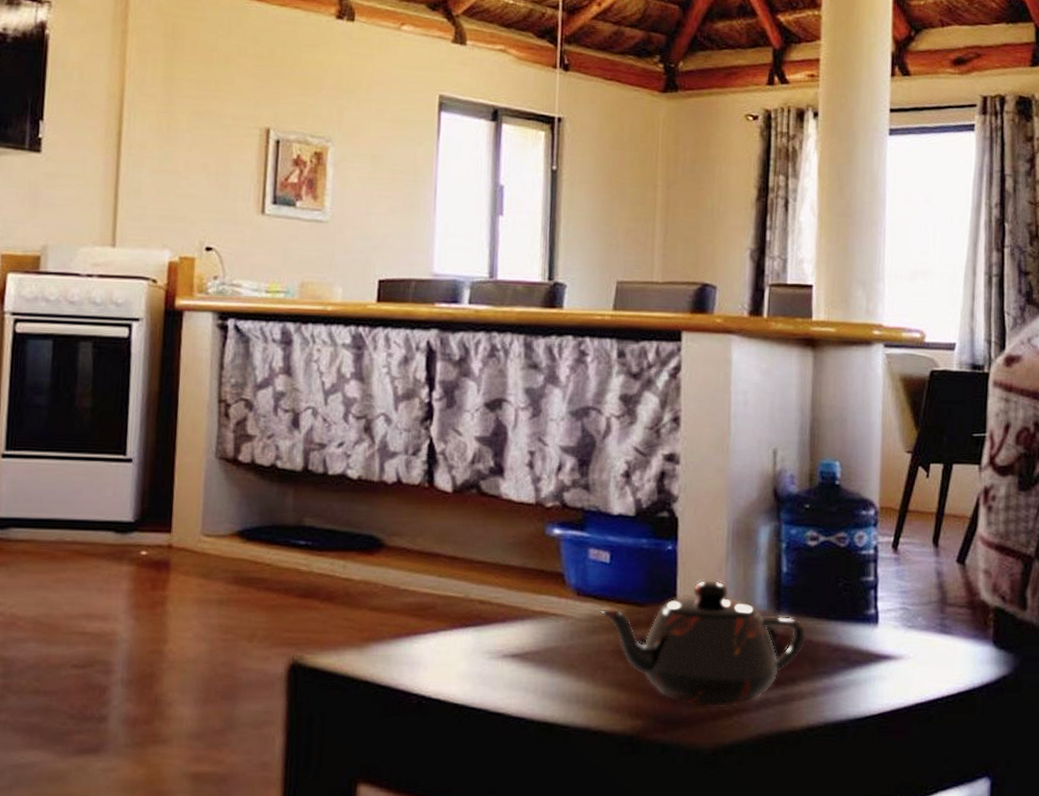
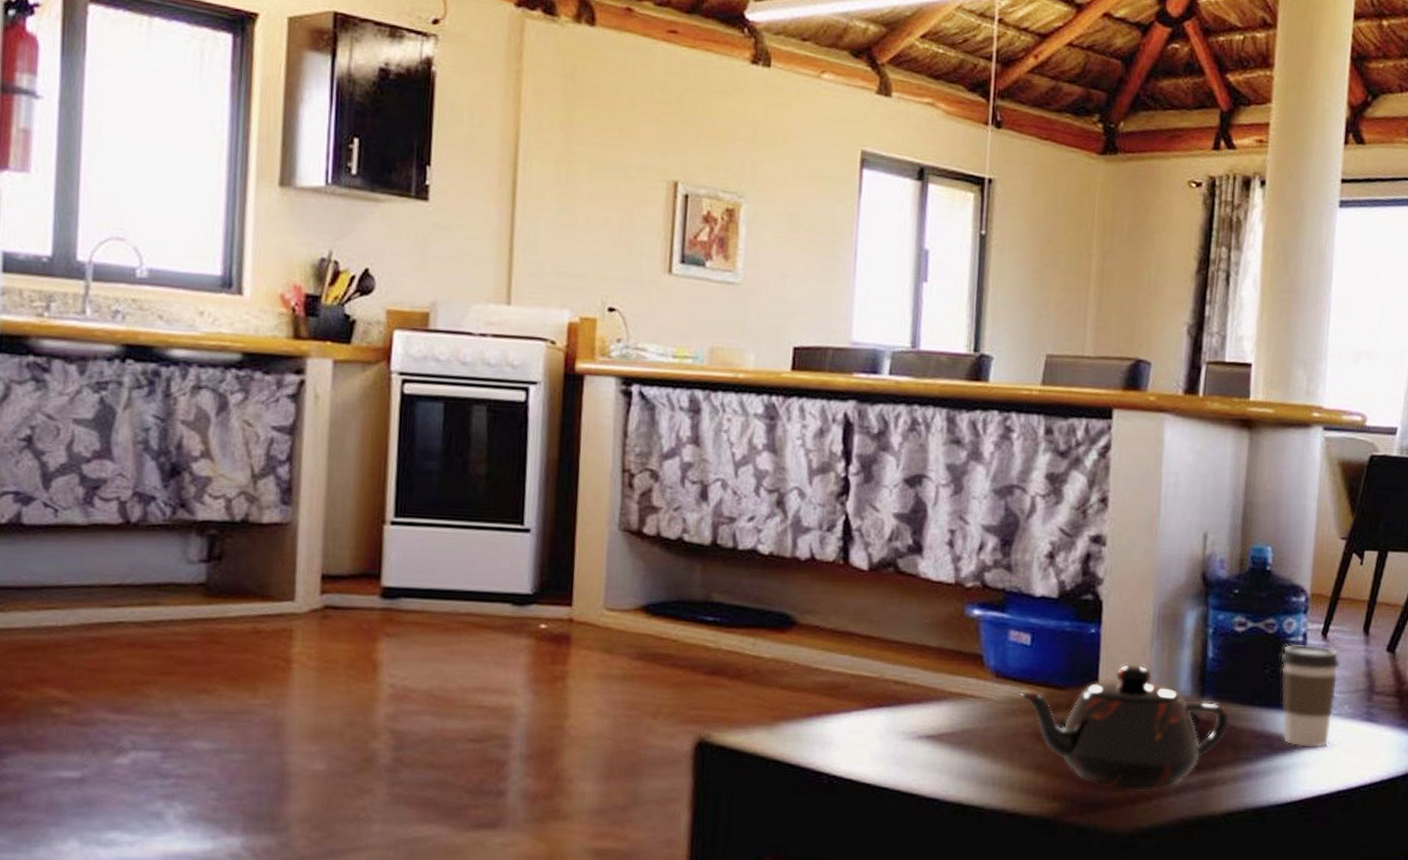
coffee cup: none [854,557,912,661] -> present [1280,644,1341,749]

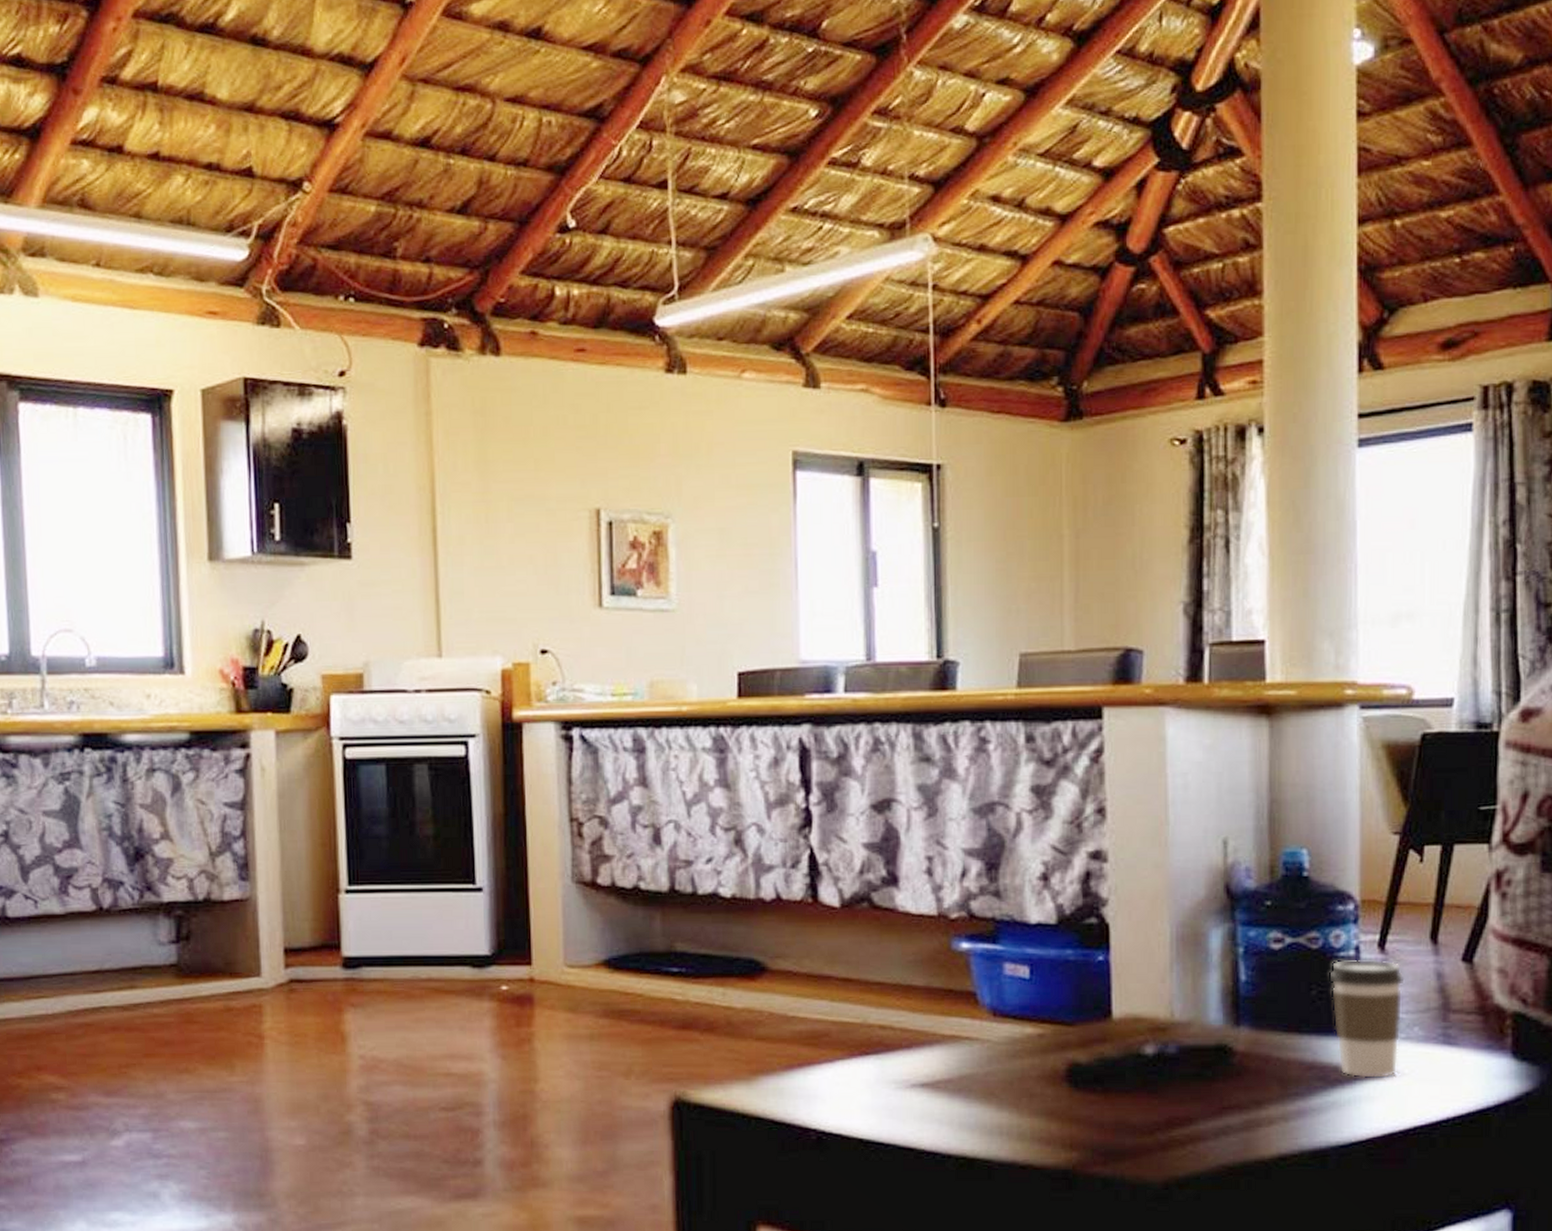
teapot: present [1018,663,1230,791] -> none [1020,992,1273,1135]

